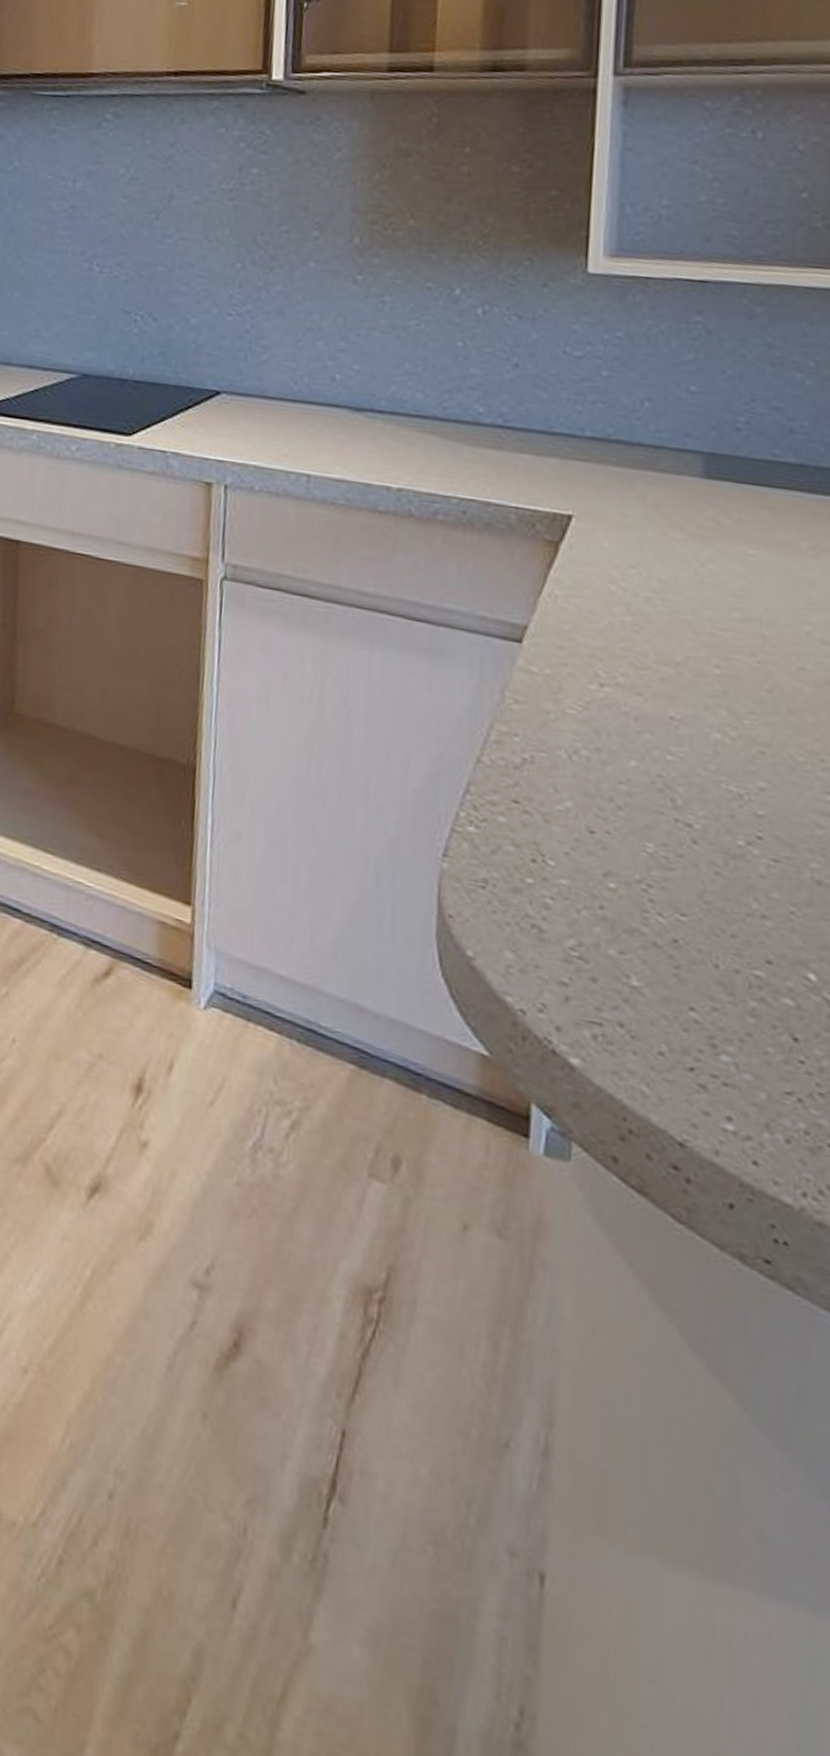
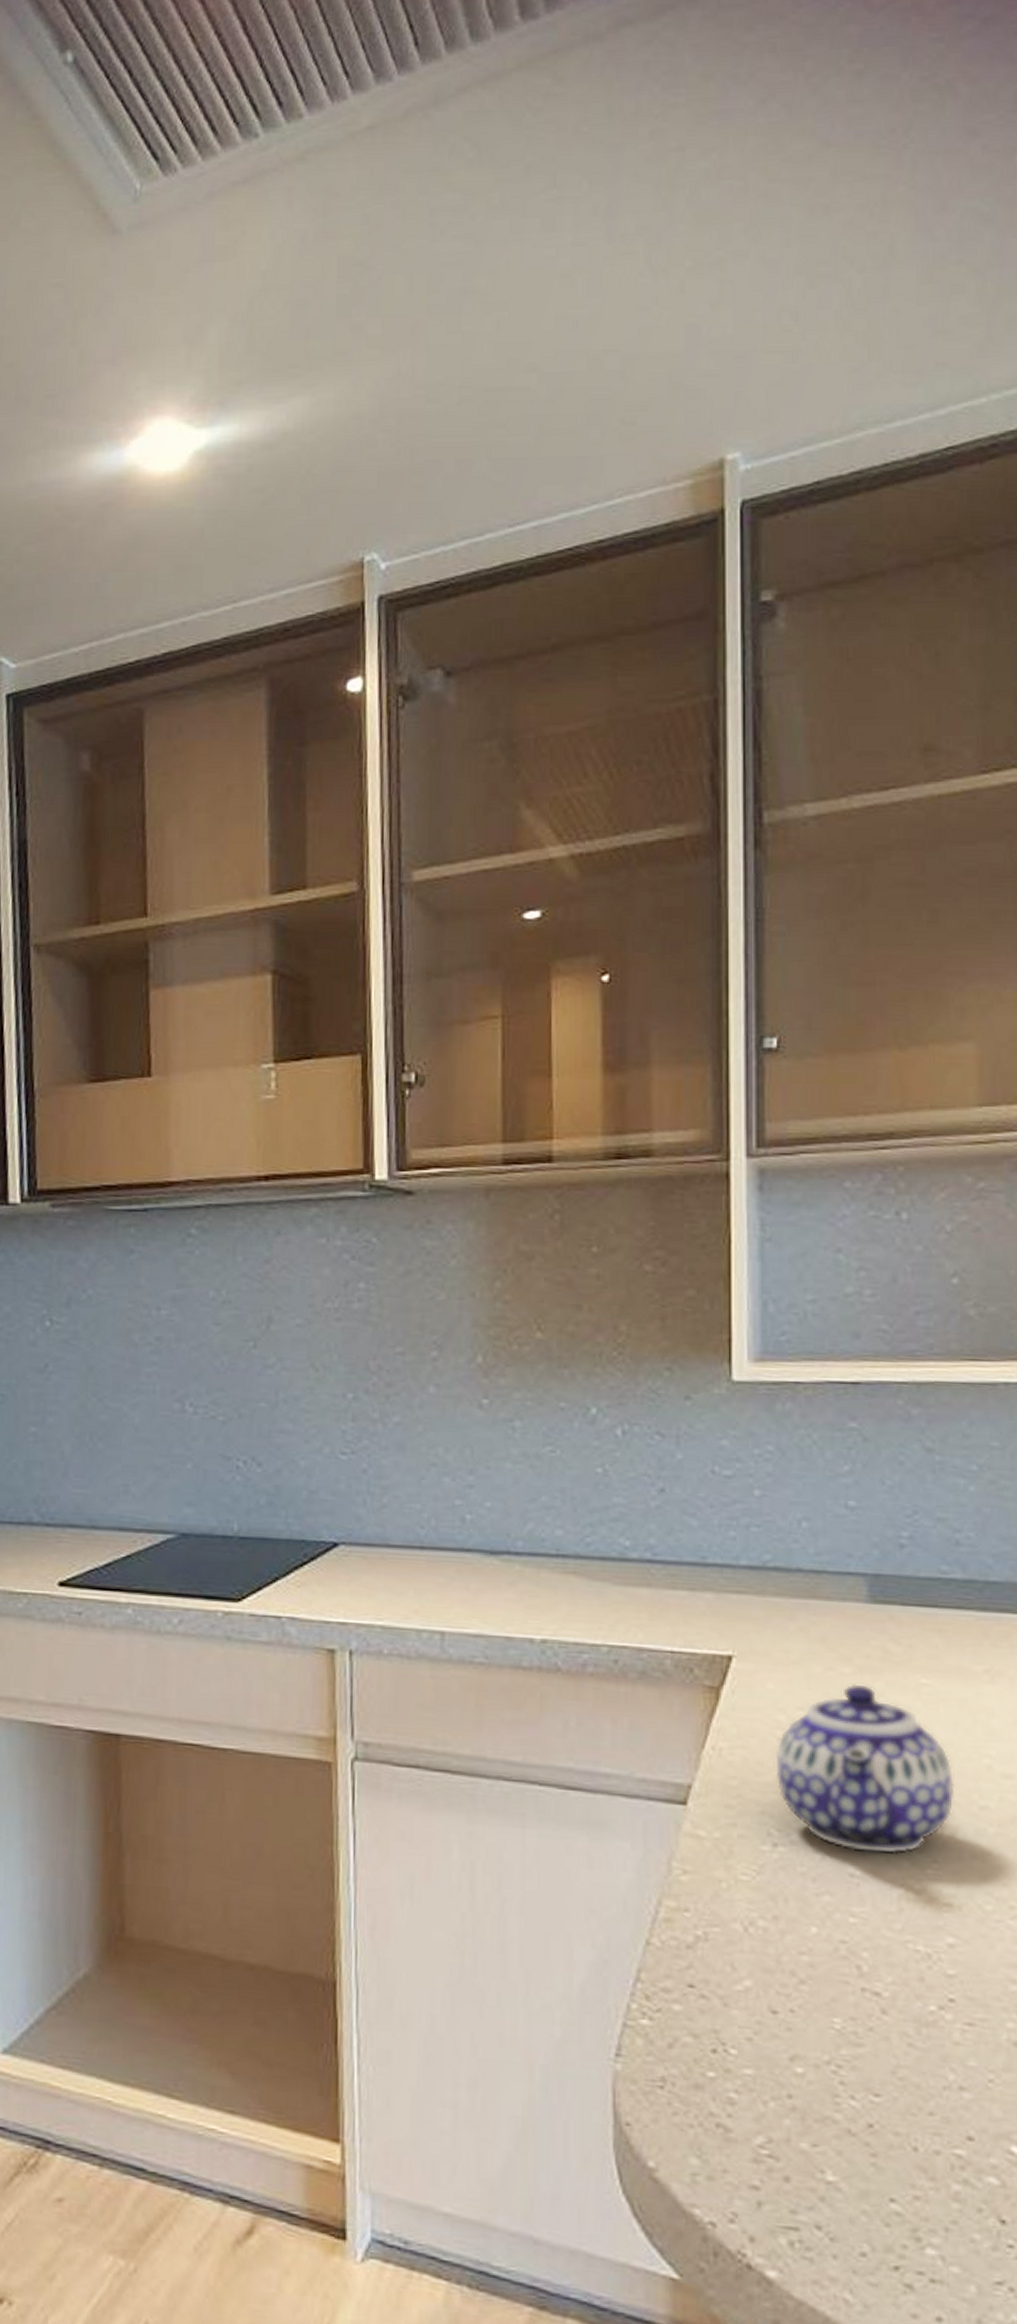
teapot: none [607,549,775,703] -> present [775,1684,955,1854]

